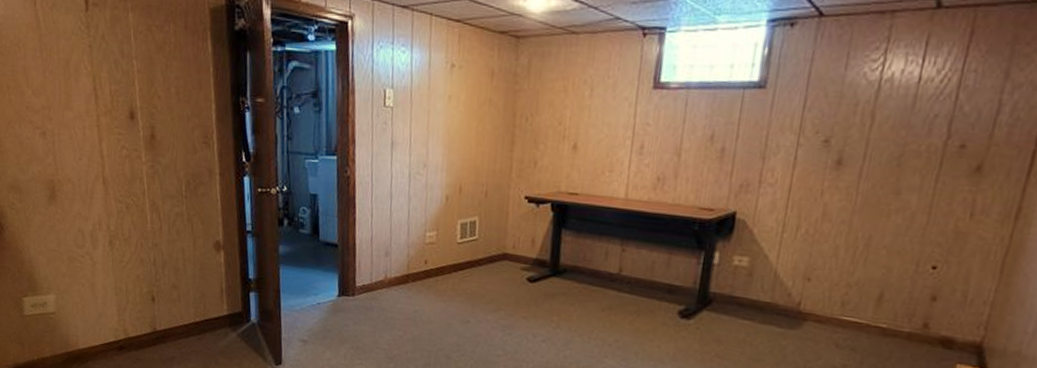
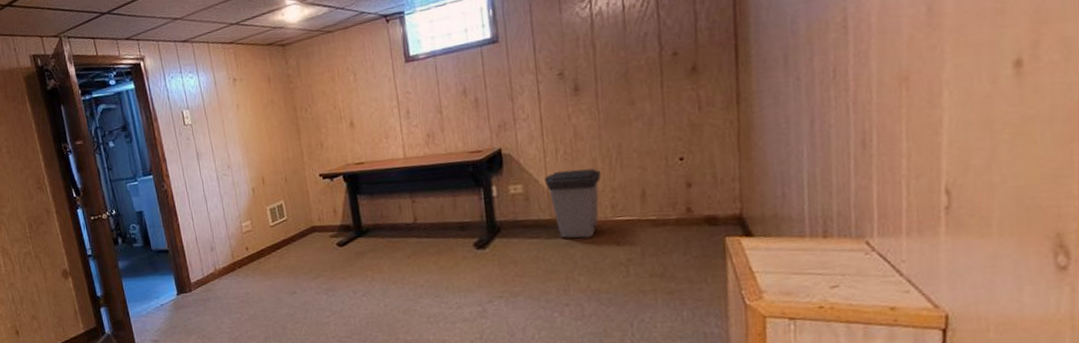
trash can: none [775,251,841,332] -> present [545,168,602,239]

